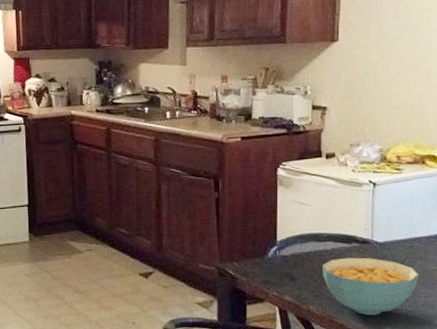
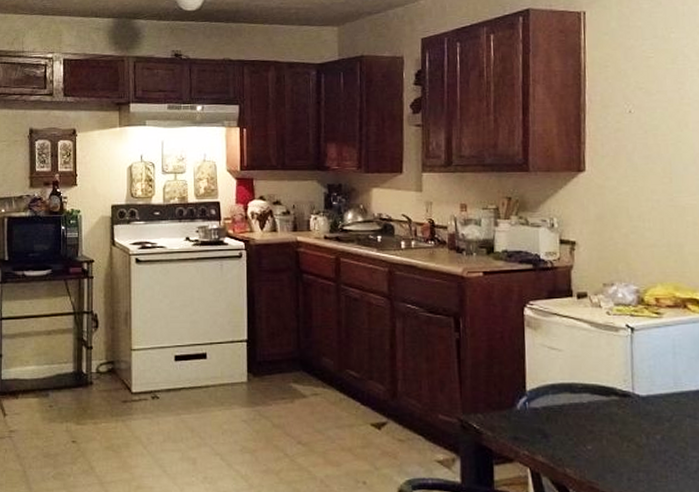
cereal bowl: present [321,257,420,315] -> none [577,412,689,482]

